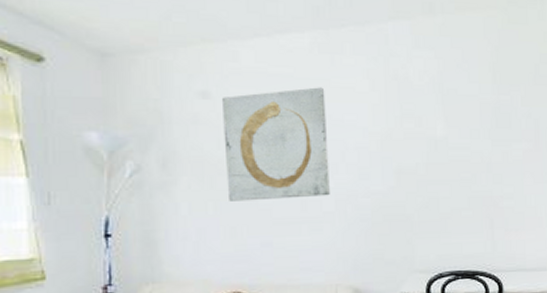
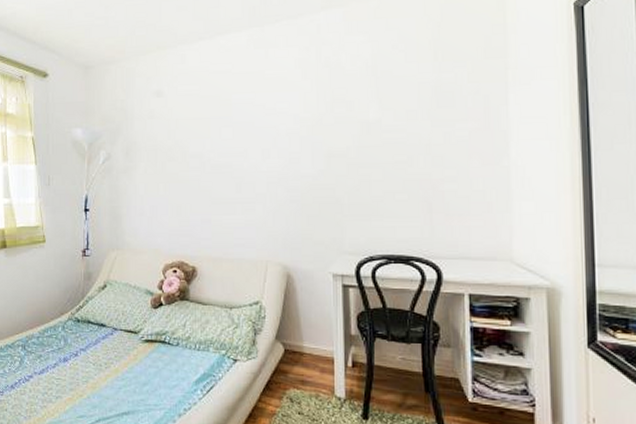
wall art: present [222,87,330,201] -> none [173,79,262,183]

